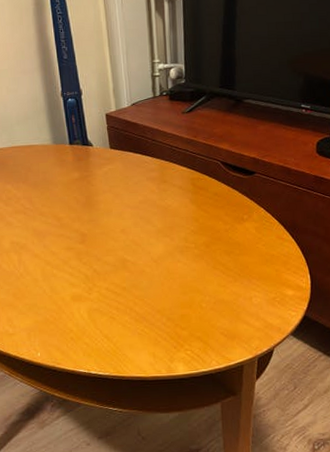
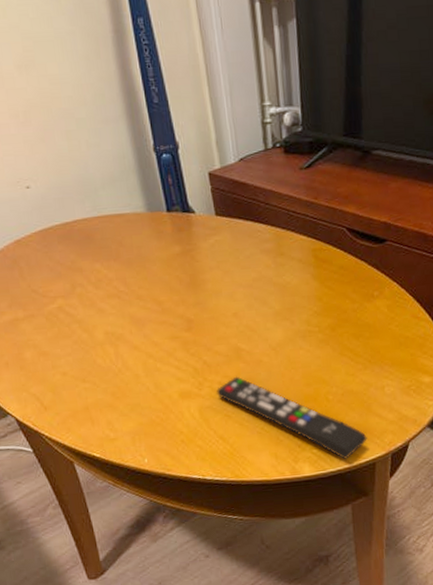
remote control: none [104,283,236,362] -> present [217,376,367,460]

